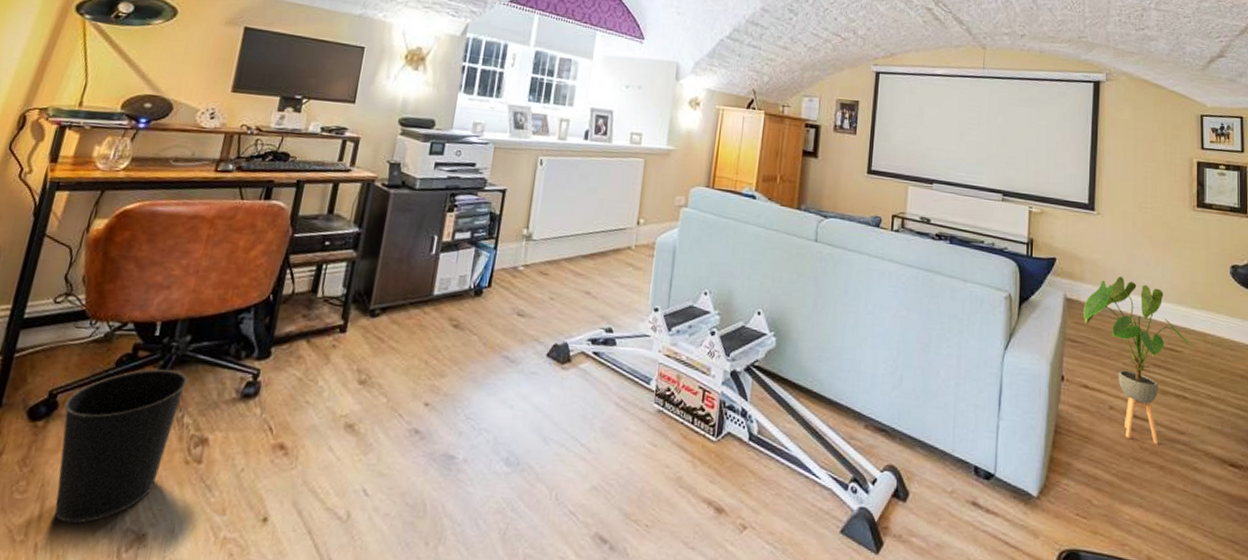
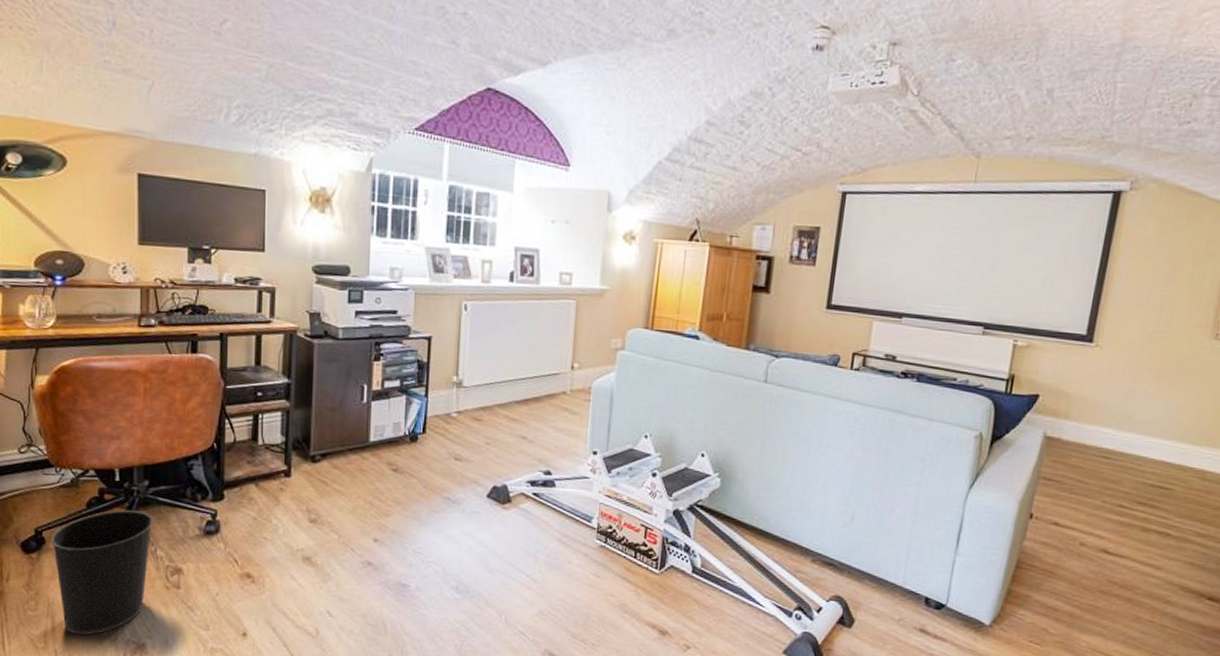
house plant: present [1084,276,1195,444] -> none [1063,413,1189,578]

